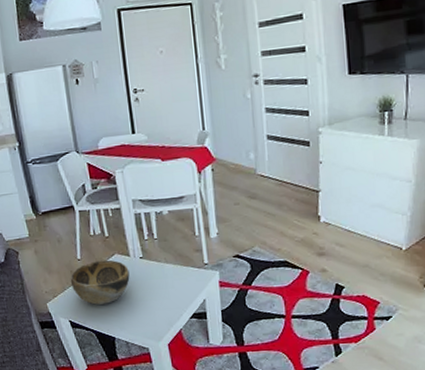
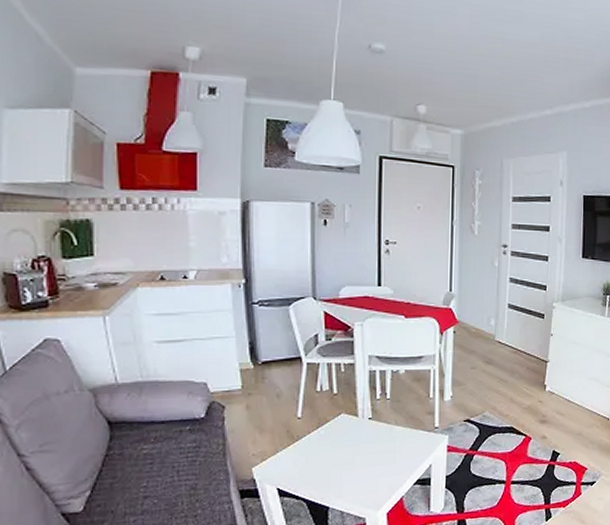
decorative bowl: present [70,260,130,305] -> none [285,419,355,470]

